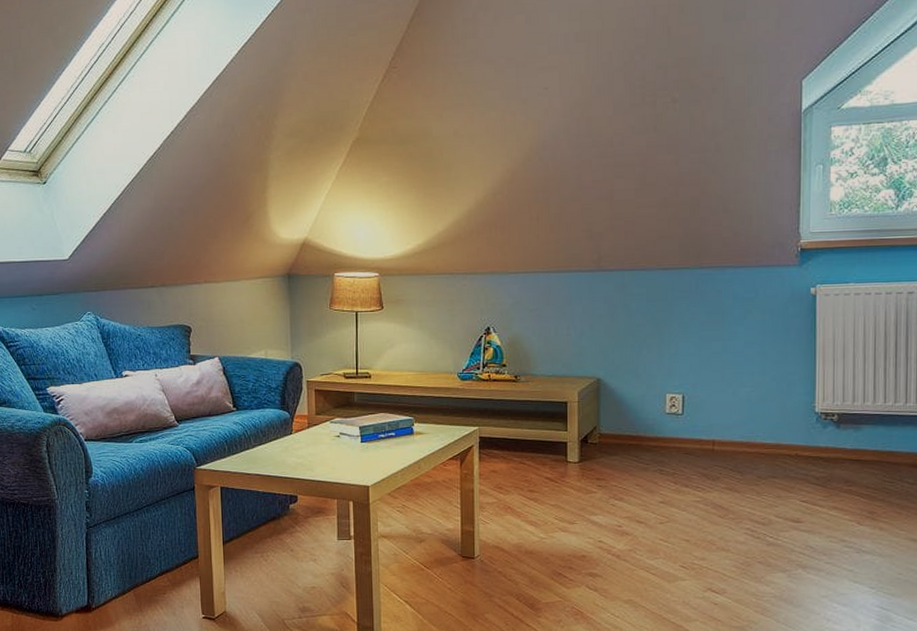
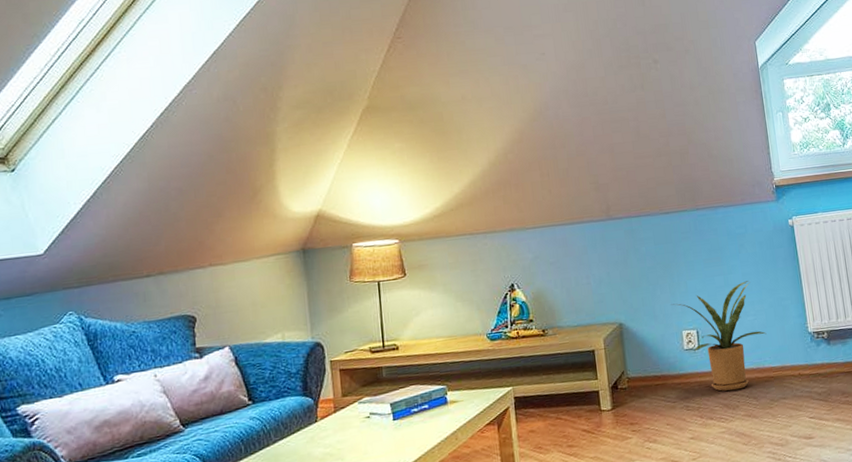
house plant: none [657,350,764,462] -> present [671,281,767,391]

